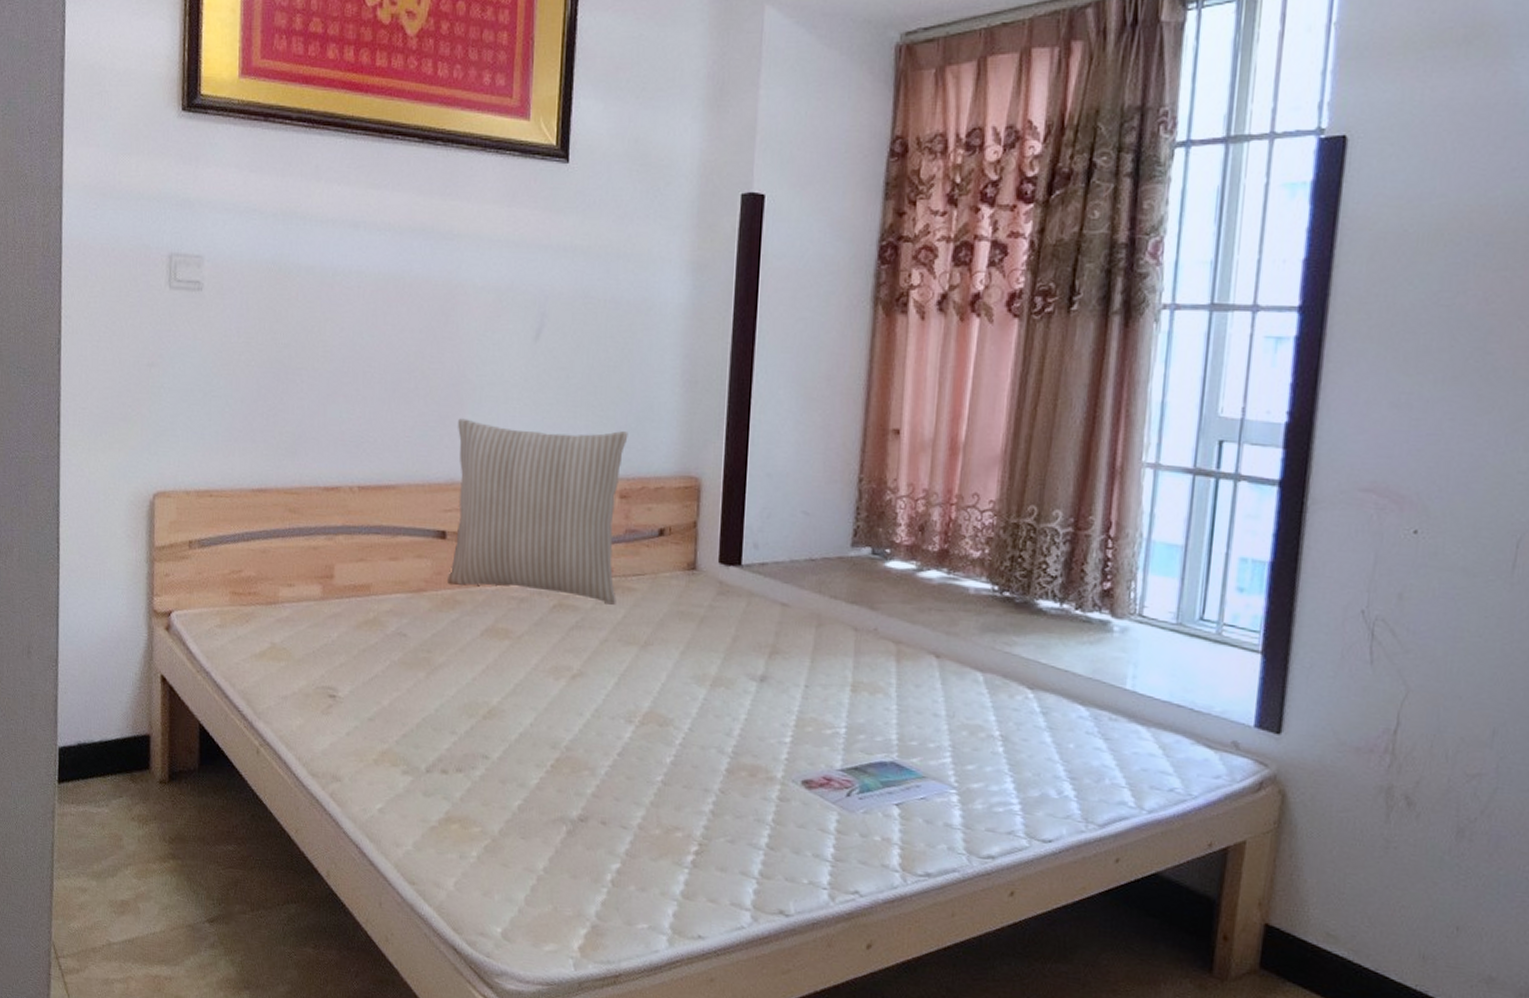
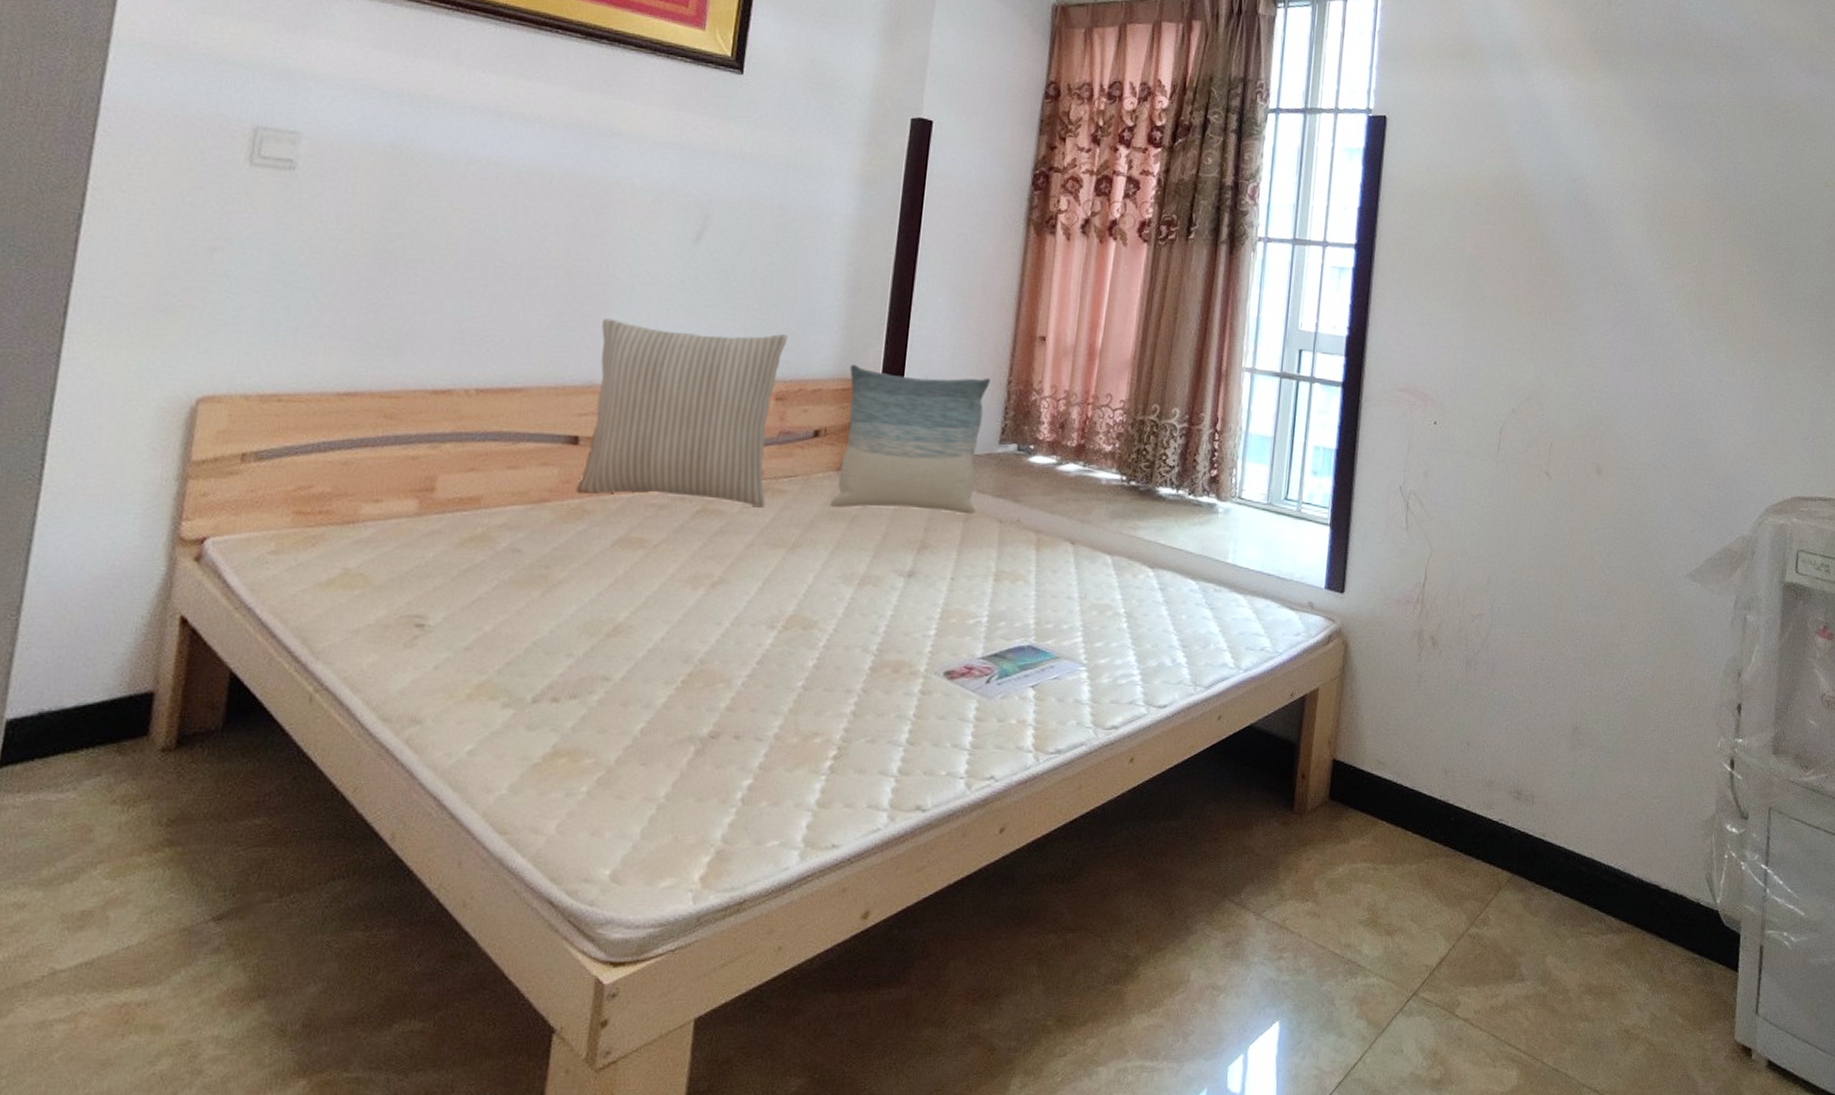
pillow: none [678,461,839,621] -> present [829,363,990,515]

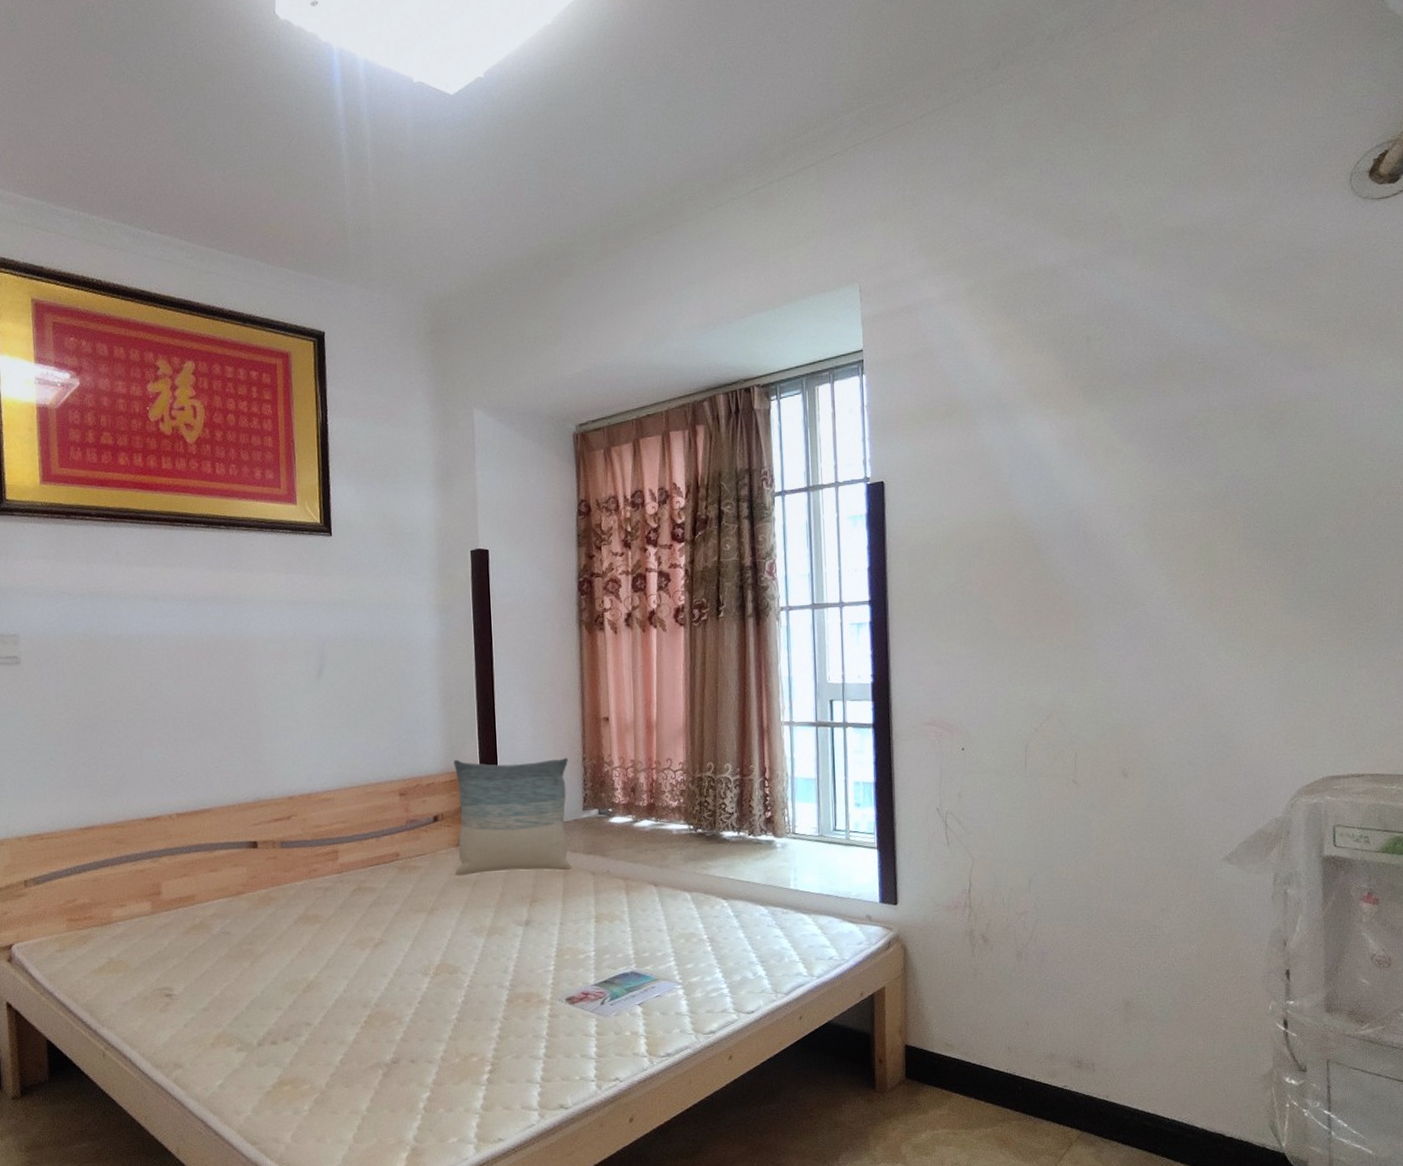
pillow: present [576,318,788,508] -> none [259,742,405,886]

